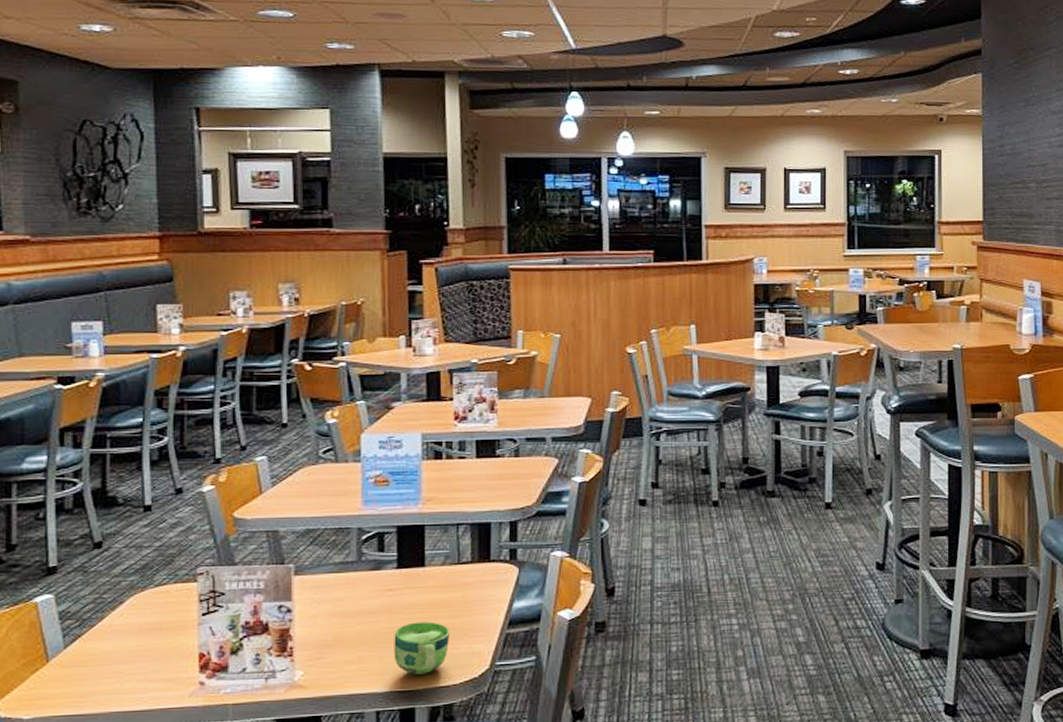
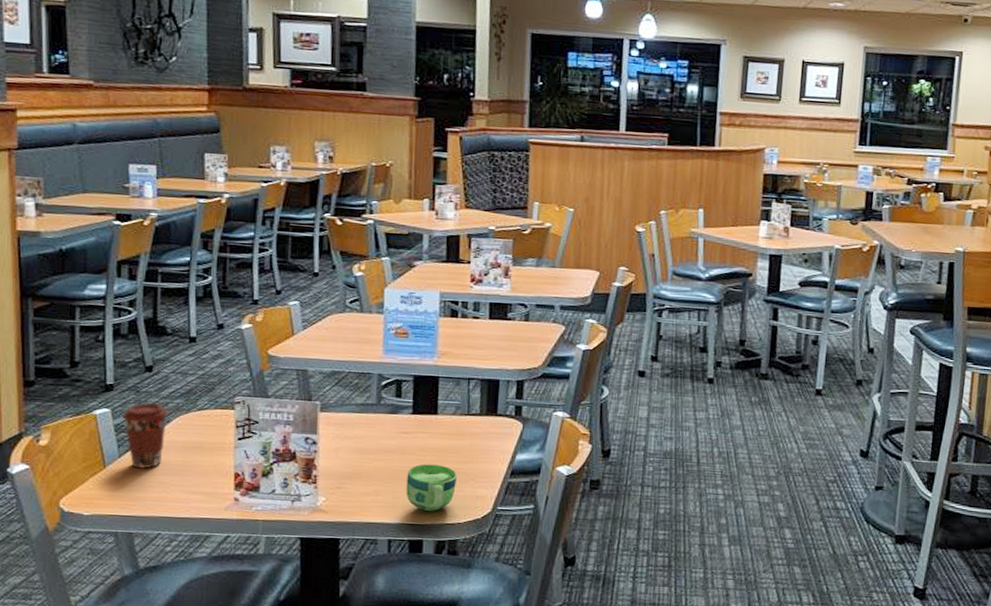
coffee cup: none [67,584,121,659] -> present [122,403,169,469]

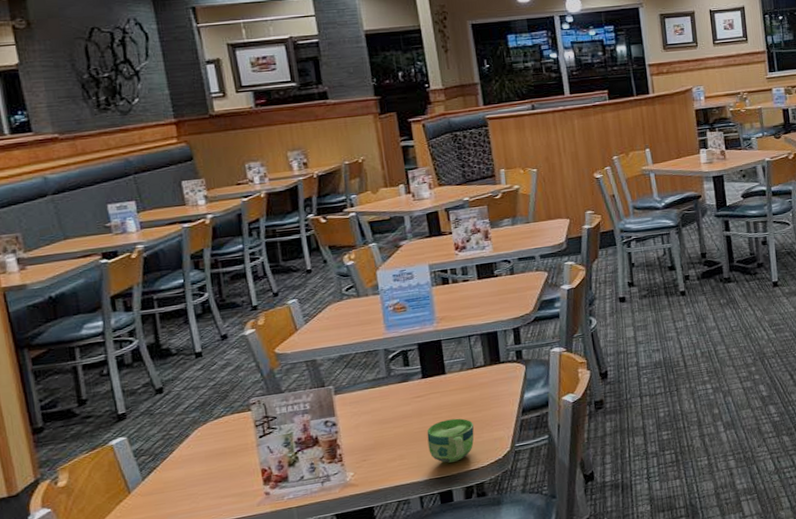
coffee cup: present [122,403,169,469] -> none [139,421,187,487]

